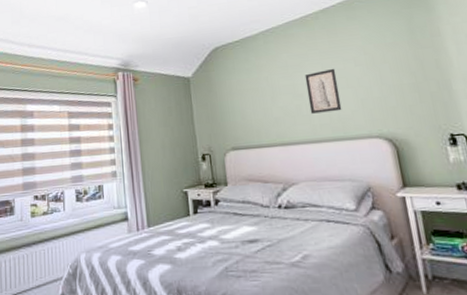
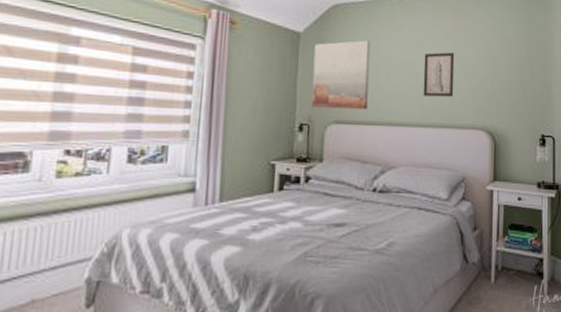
wall art: none [203,73,259,139] -> present [311,40,371,110]

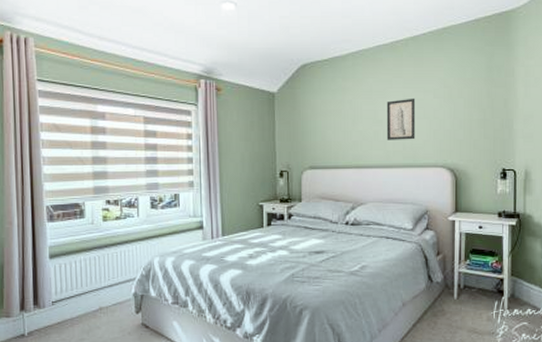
wall art: present [311,40,371,110] -> none [288,94,337,157]

